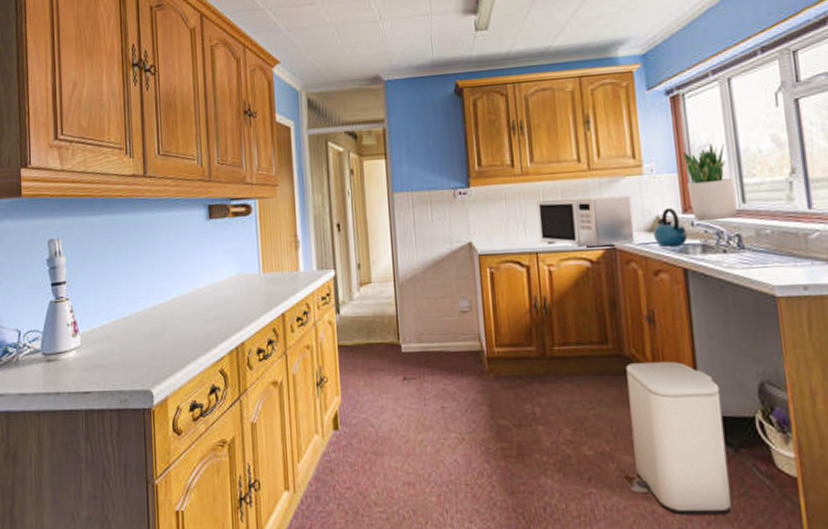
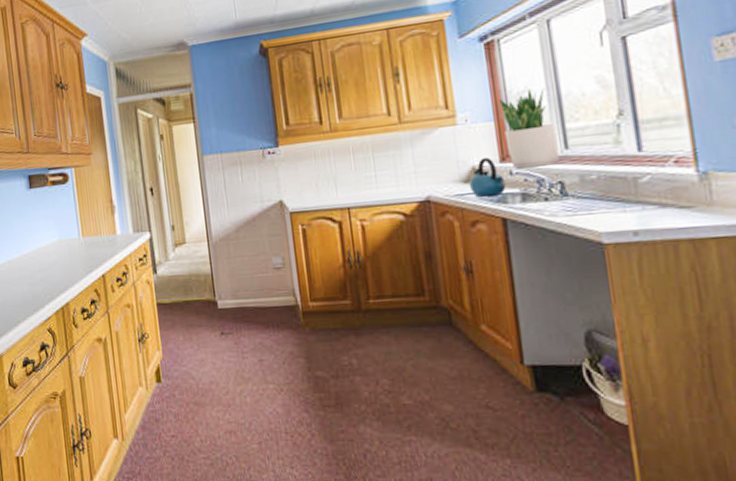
microwave: present [536,195,635,248] -> none [346,146,450,201]
pedal bin: present [622,362,732,516] -> none [442,312,558,463]

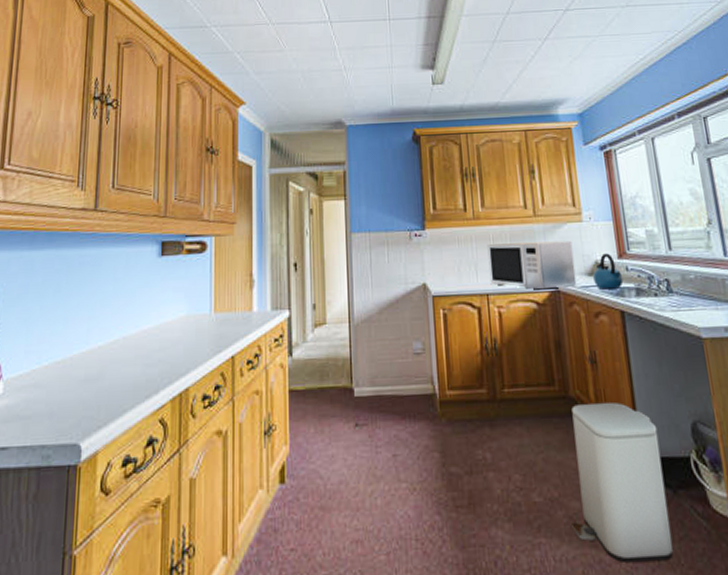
microwave: none [346,146,450,201] -> present [487,240,577,290]
pedal bin: none [442,312,558,463] -> present [570,403,674,564]
planter: present [500,87,560,169] -> none [617,194,666,265]

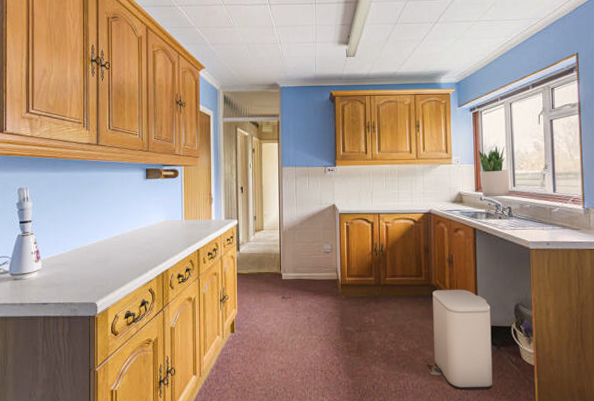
microwave: present [487,240,577,290] -> none [381,177,444,212]
kettle: present [592,253,624,290] -> none [455,187,478,213]
planter: none [617,194,666,265] -> present [478,146,510,197]

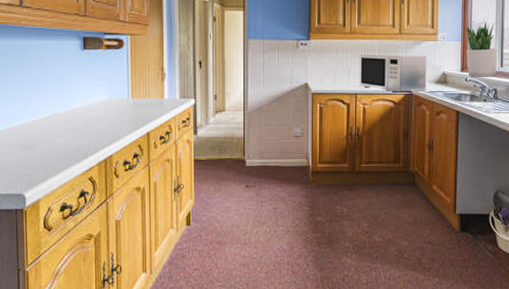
microwave: none [381,177,444,212] -> present [359,54,427,92]
pedal bin: present [425,290,493,390] -> none [399,177,470,280]

